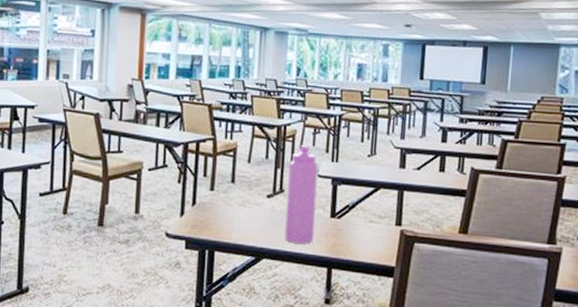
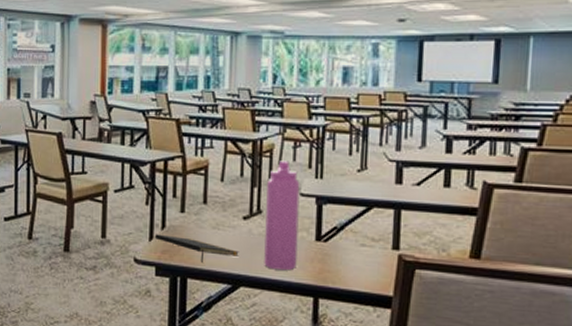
notepad: none [185,210,263,237] -> present [154,234,239,262]

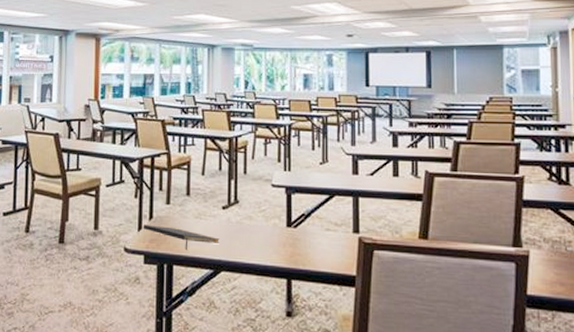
water bottle: present [264,160,300,271] -> none [242,156,271,255]

